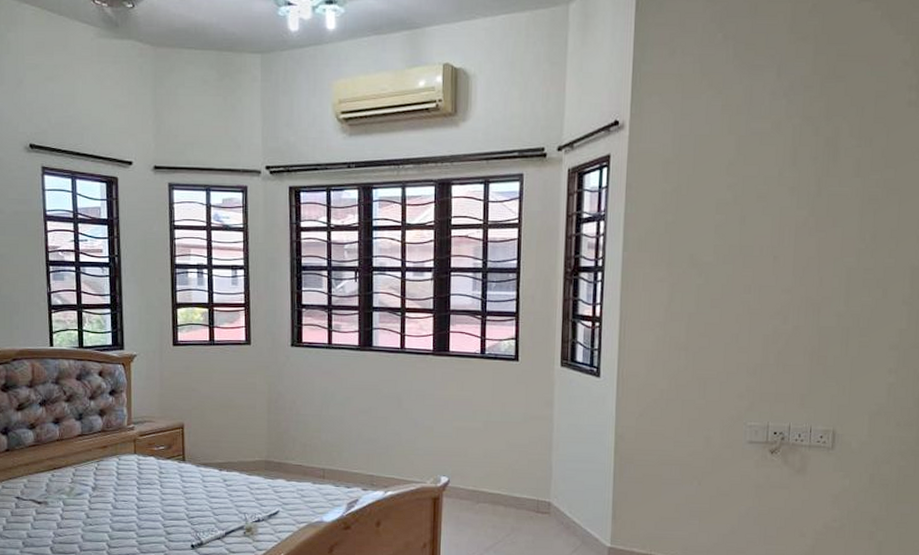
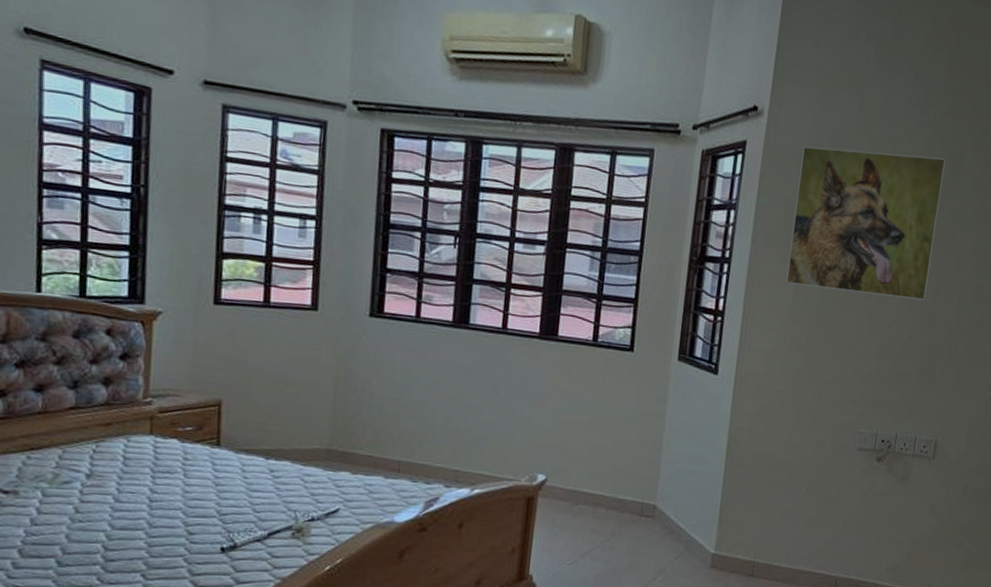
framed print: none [661,144,819,290] -> present [786,146,946,301]

